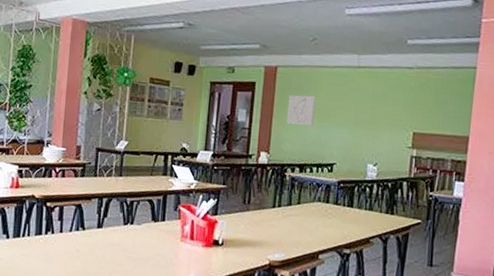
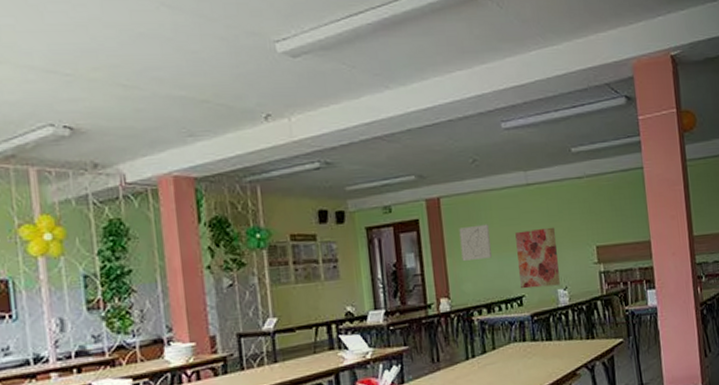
wall art: none [333,107,377,161] -> present [515,227,560,289]

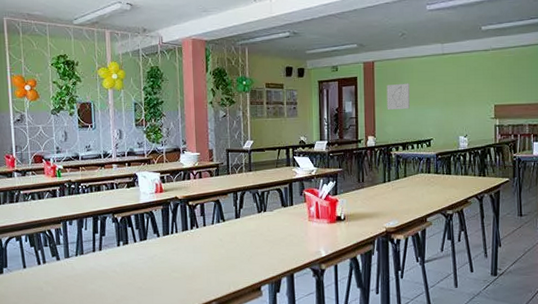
wall art: present [515,227,560,289] -> none [429,88,463,134]

